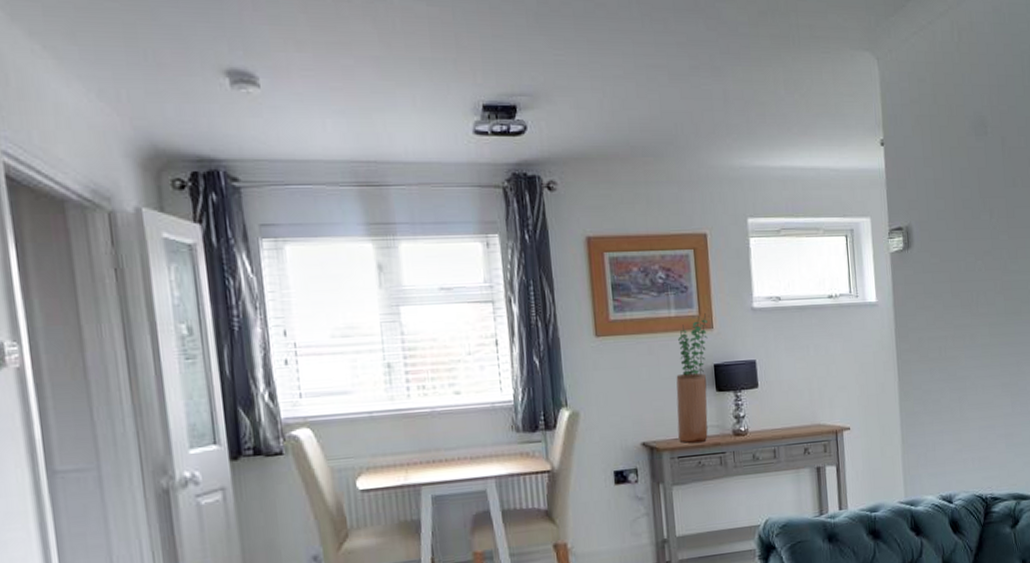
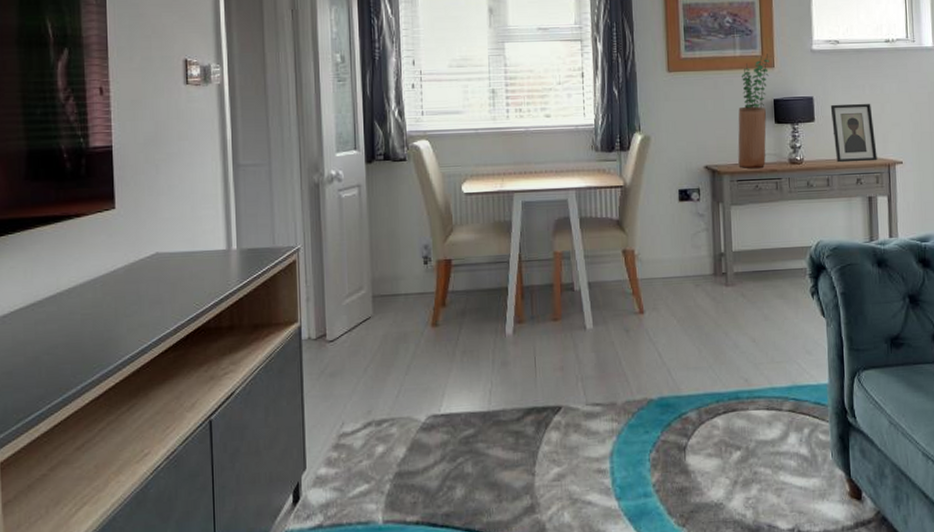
picture frame: none [774,365,825,432] -> present [830,103,877,163]

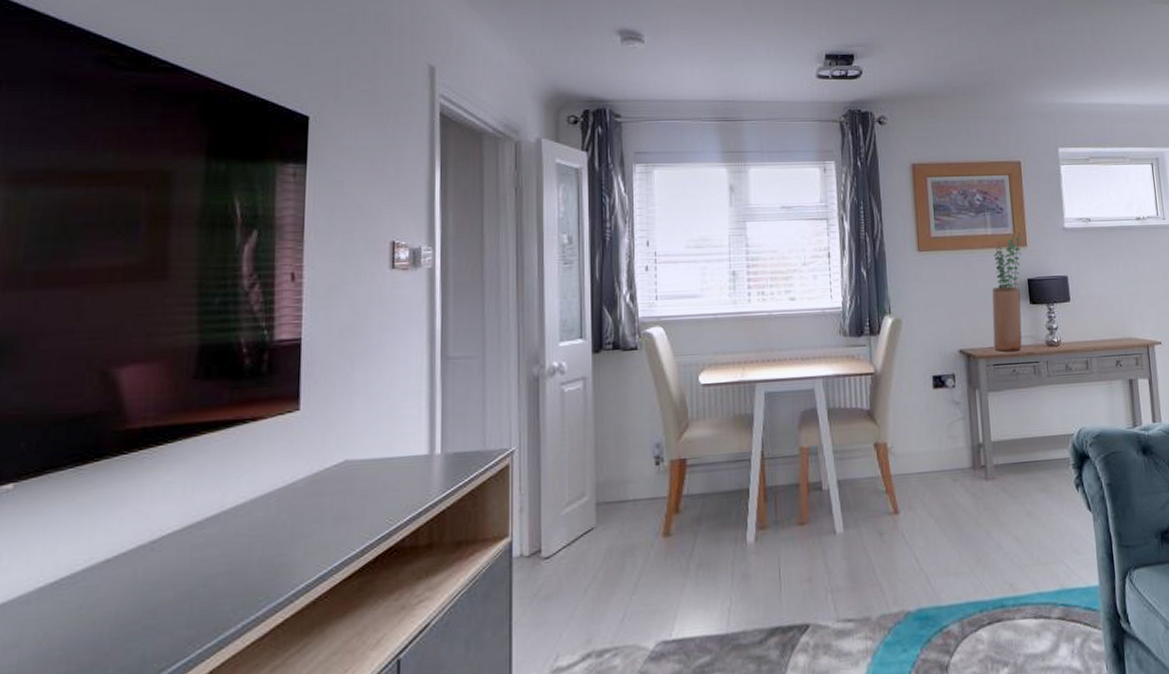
picture frame: present [830,103,877,163] -> none [1085,281,1136,344]

